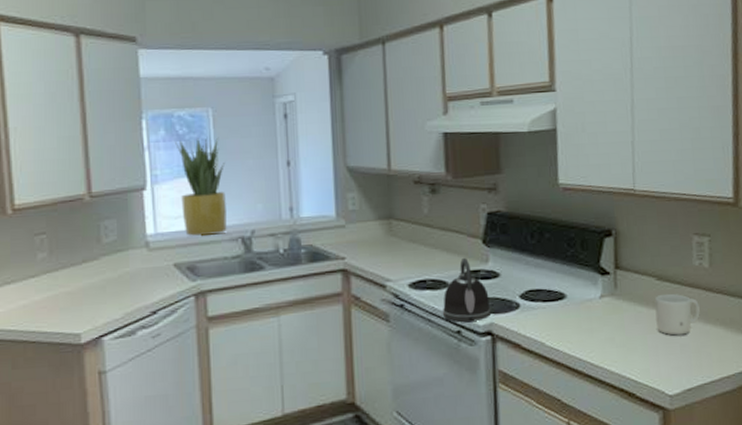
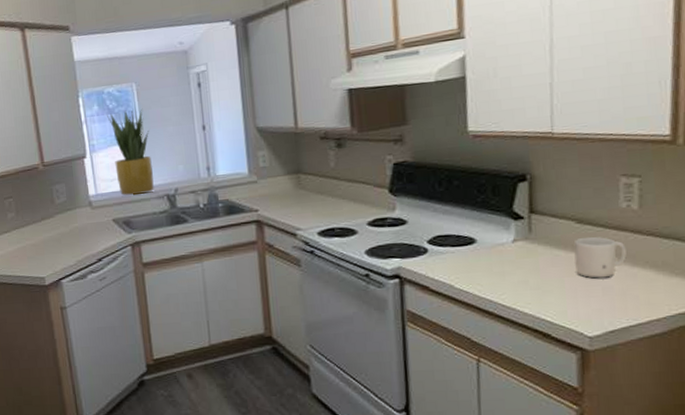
kettle: present [442,257,491,323] -> none [350,206,399,267]

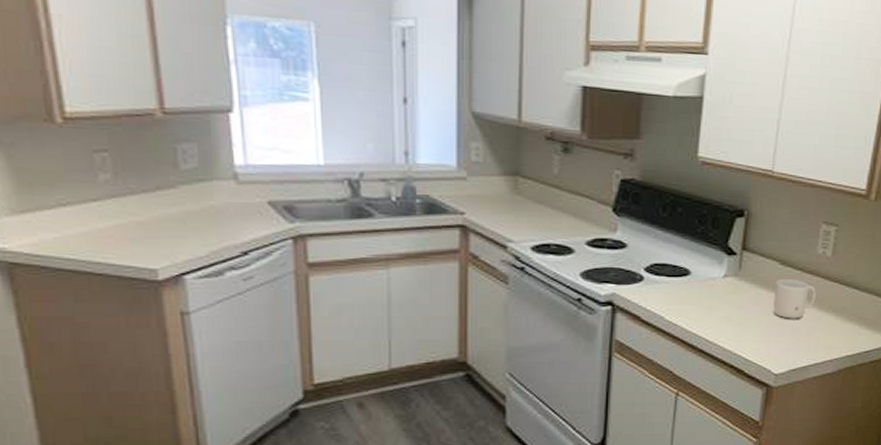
planter: present [107,108,154,196] -> none [269,56,331,173]

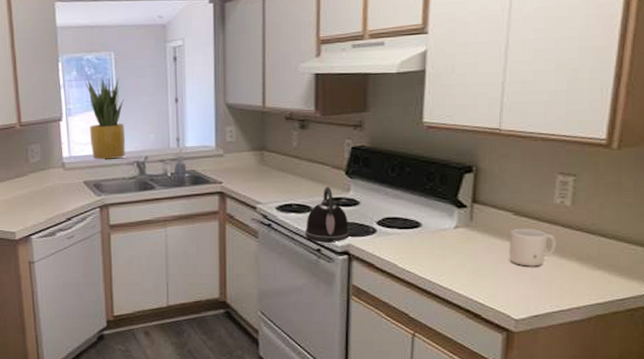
planter: none [269,56,331,173] -> present [85,76,125,159]
kettle: none [564,224,615,291] -> present [304,186,349,243]

